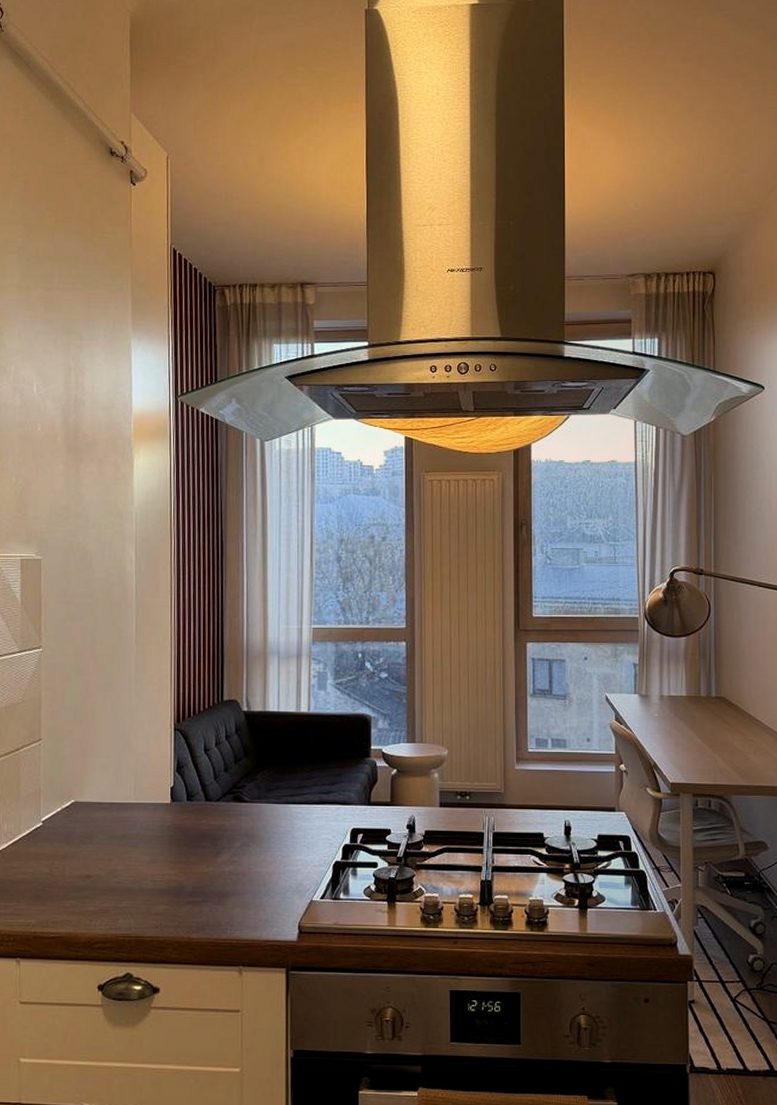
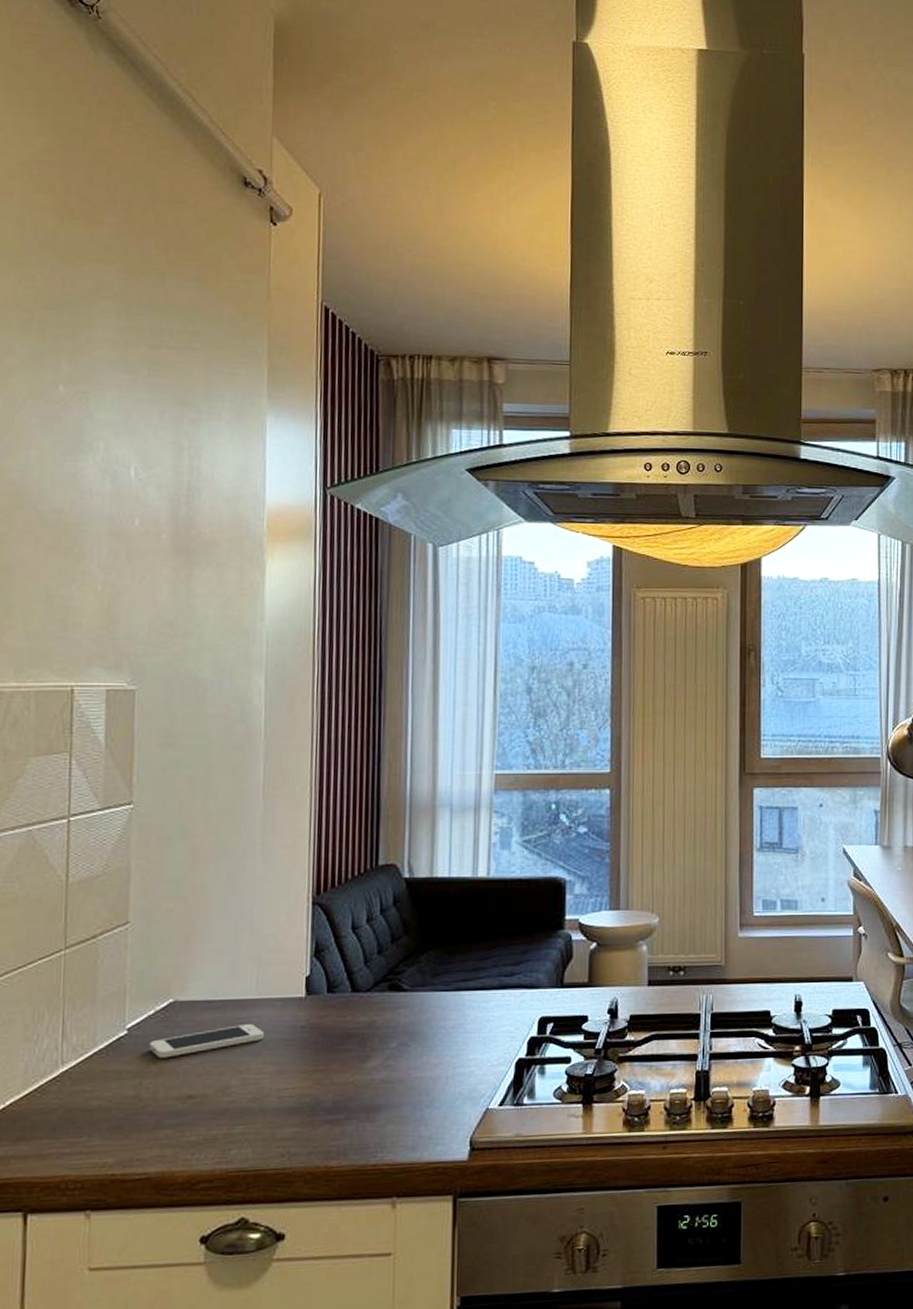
smartphone: none [58,823,140,846] -> present [149,1024,264,1059]

